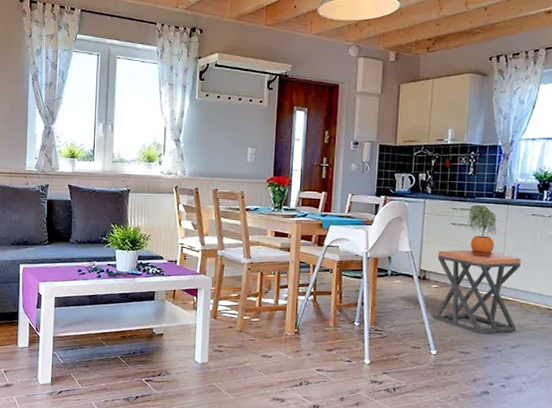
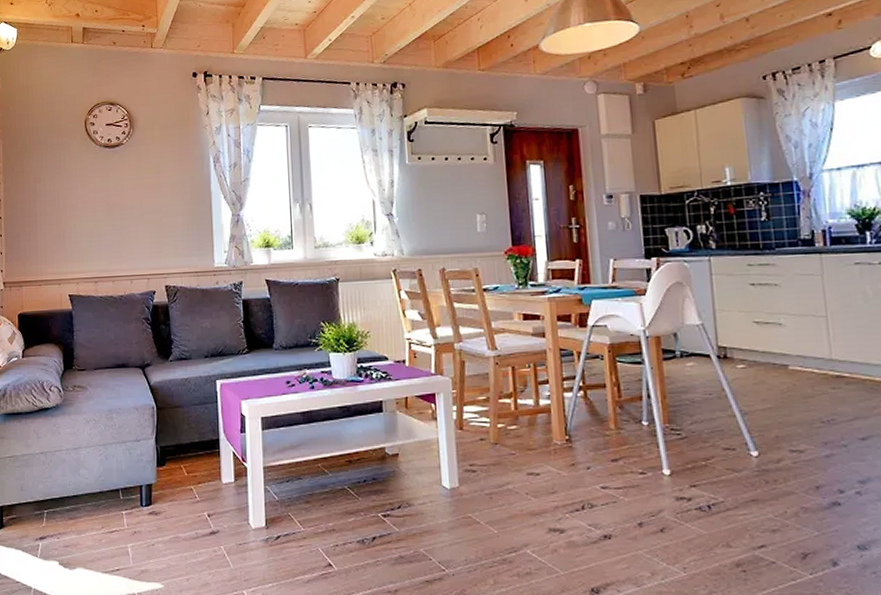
stool: present [434,249,521,334] -> none [737,316,863,425]
potted plant: present [466,204,497,257] -> none [769,257,813,323]

